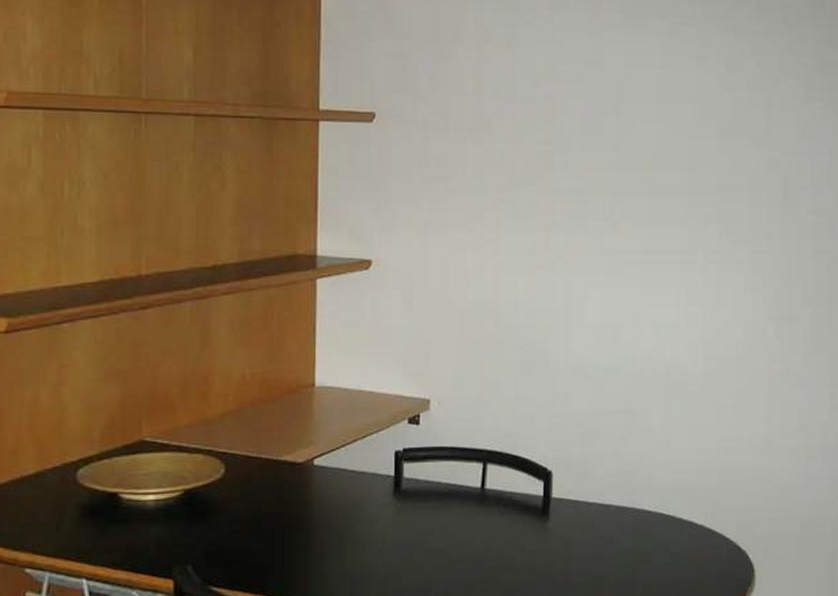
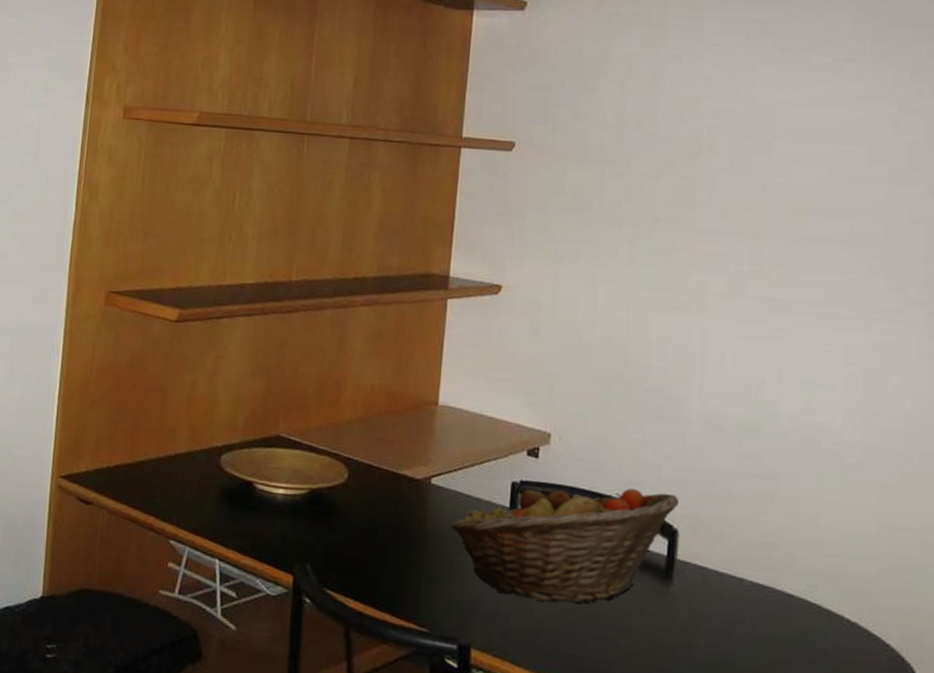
fruit basket: none [336,439,551,558] -> present [449,484,679,604]

